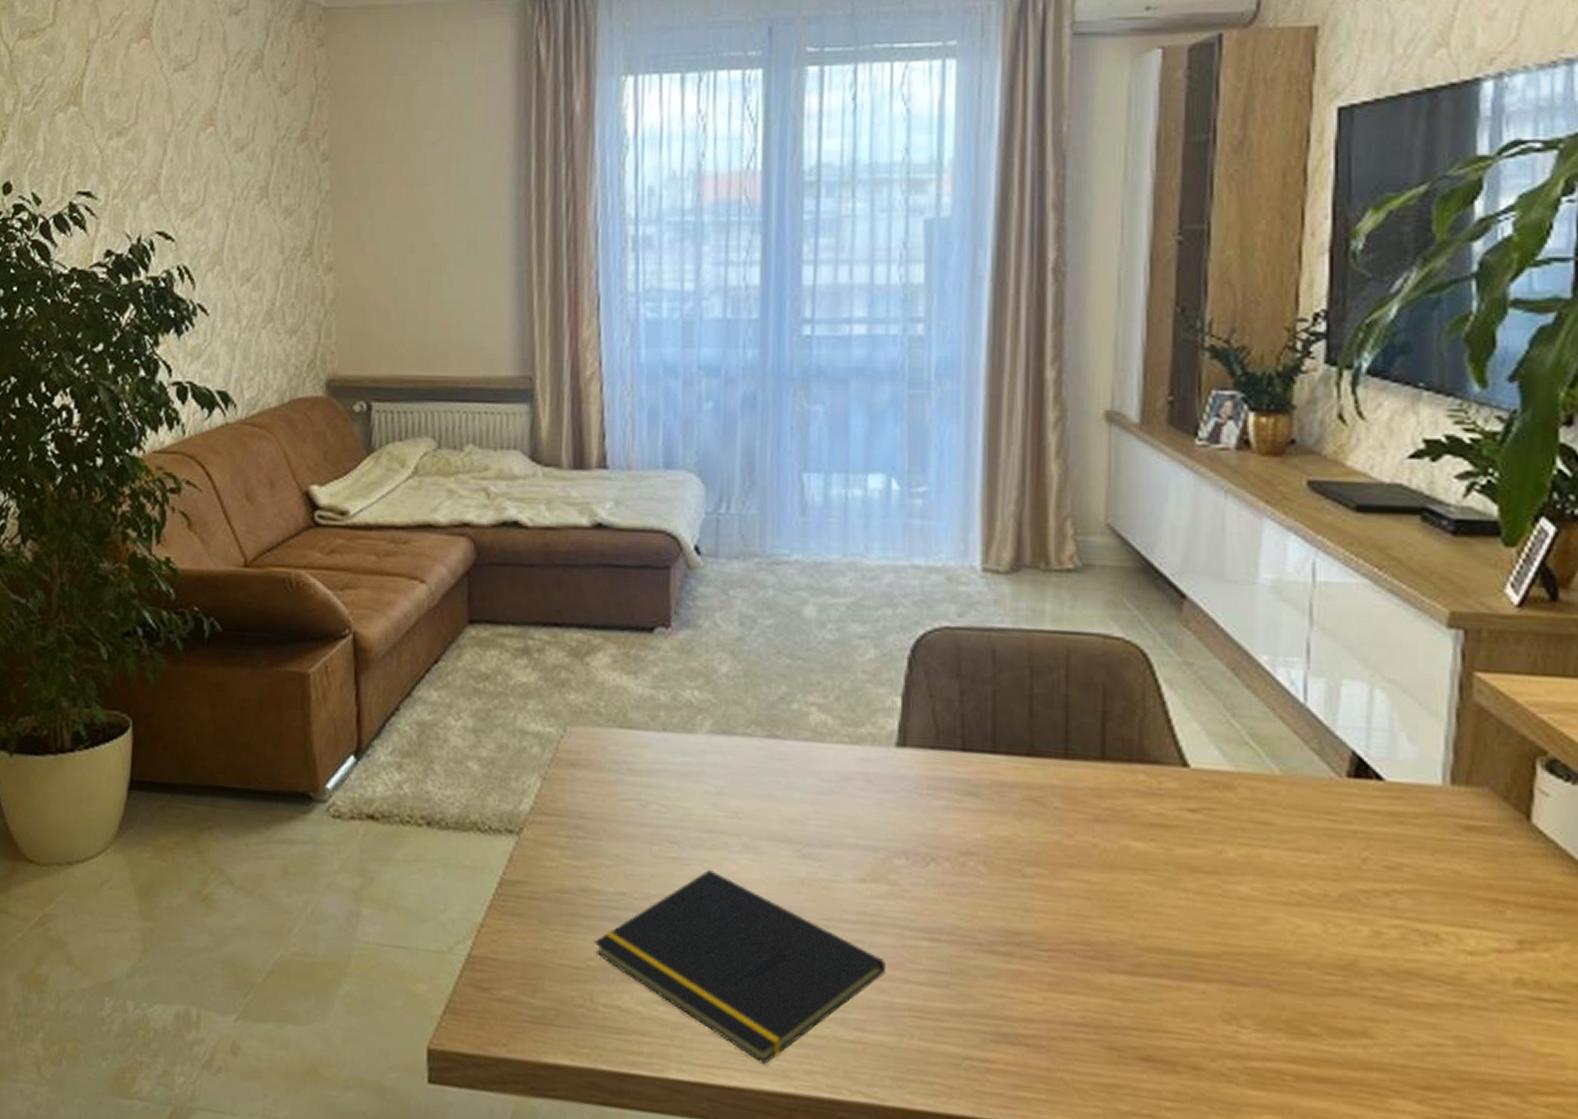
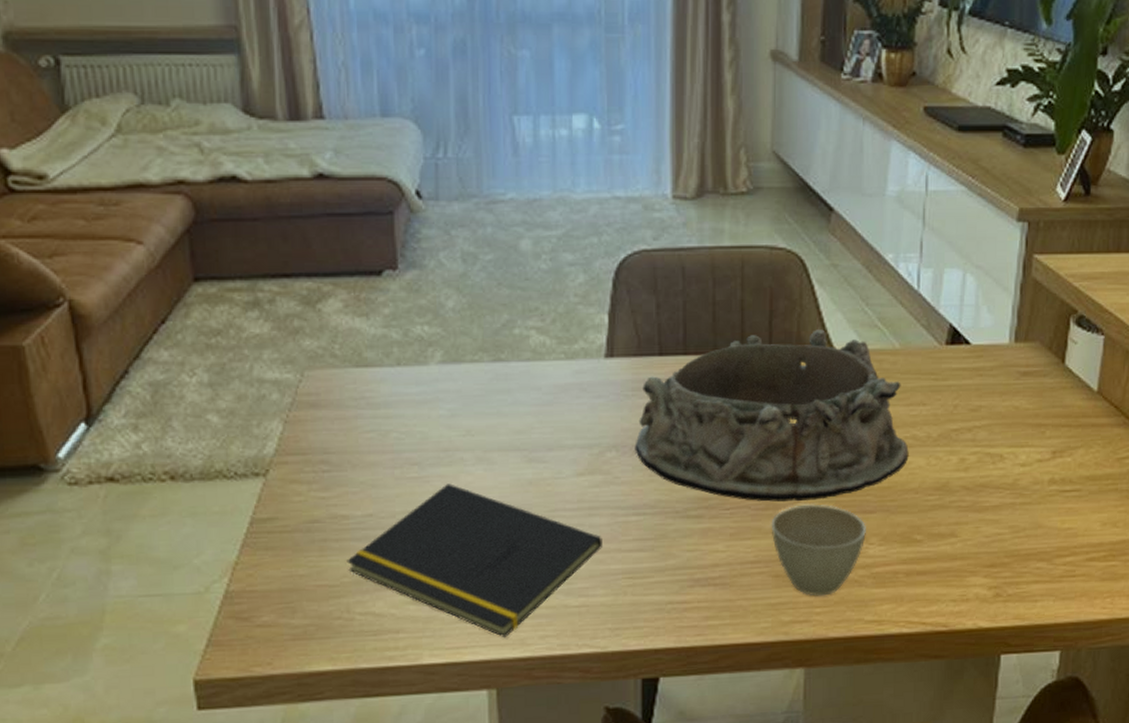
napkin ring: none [928,738,1297,957] -> present [635,329,909,502]
cup: none [1103,960,1236,1087] -> present [771,504,866,596]

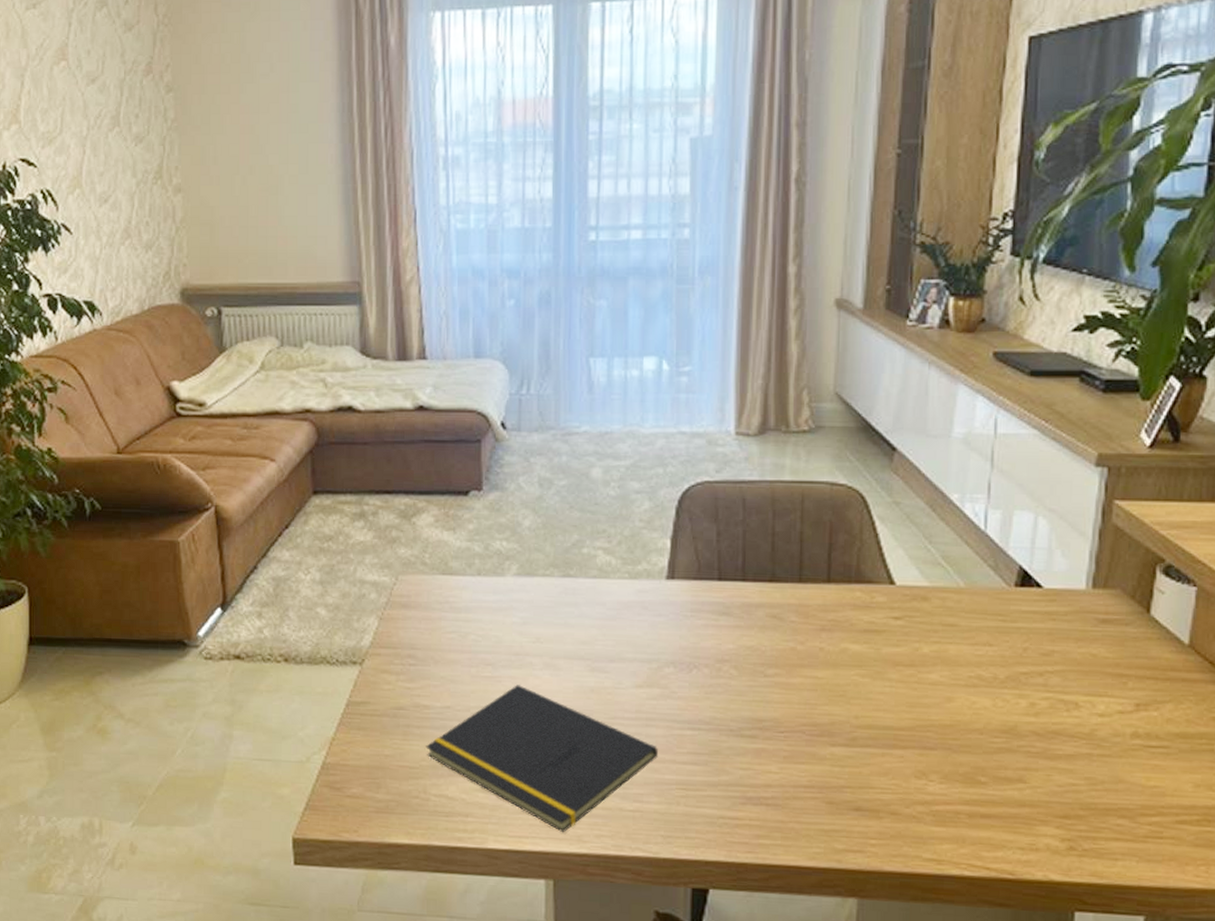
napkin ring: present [635,329,909,502] -> none [692,564,973,731]
cup: present [771,504,866,596] -> none [825,734,926,828]

